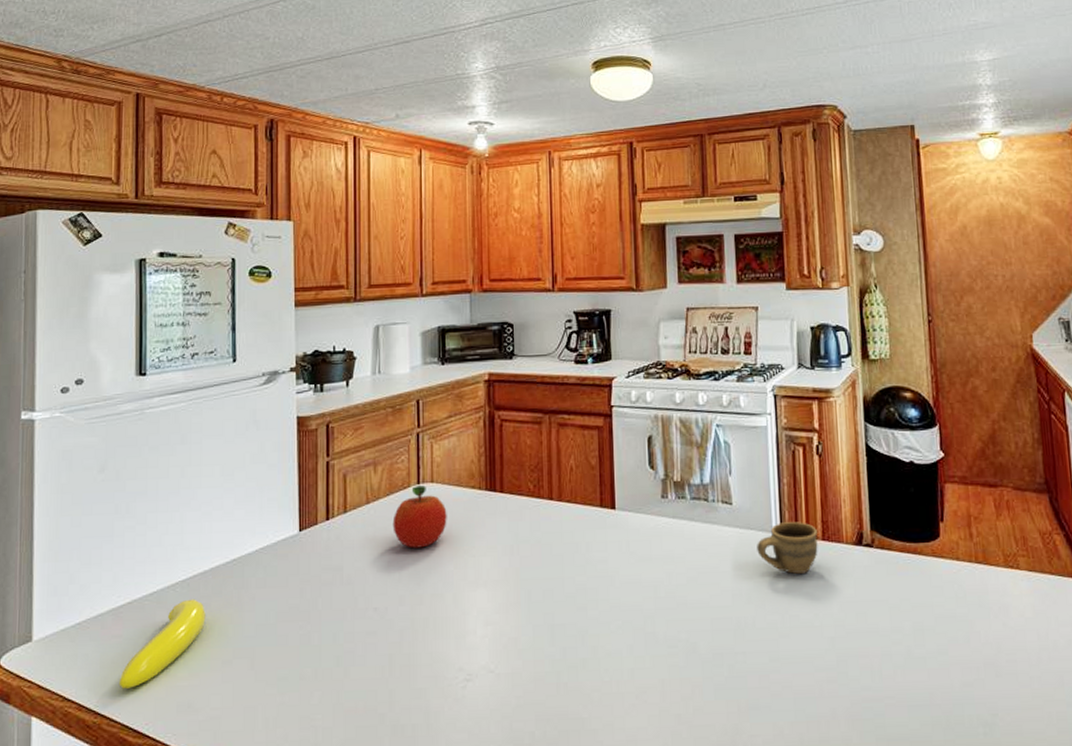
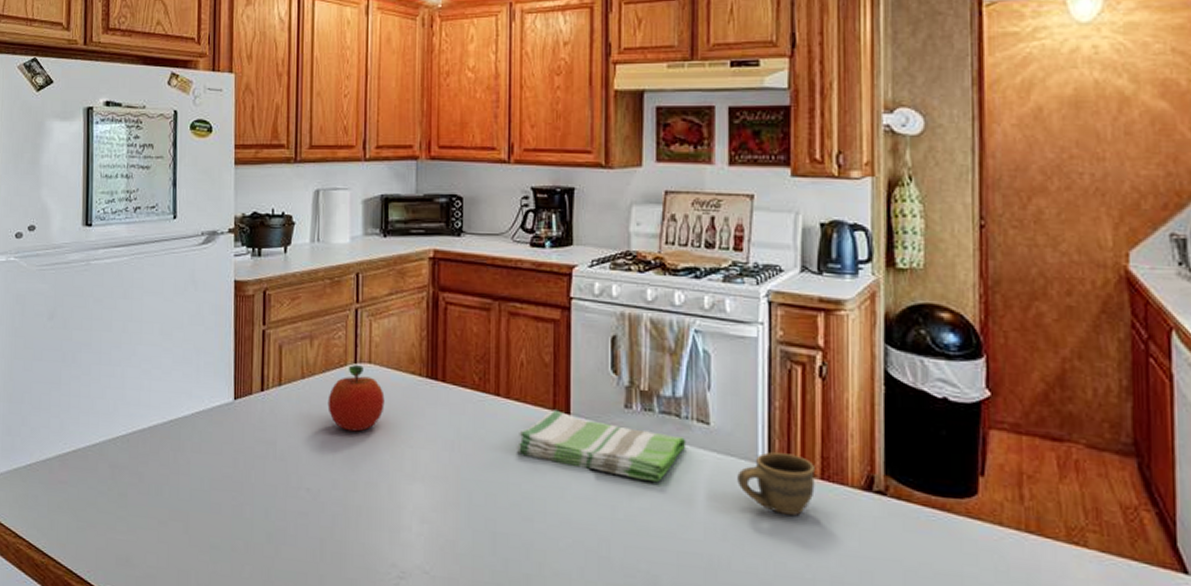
banana: present [118,599,206,689] -> none [64,454,144,535]
dish towel: none [570,507,714,561] -> present [517,410,686,483]

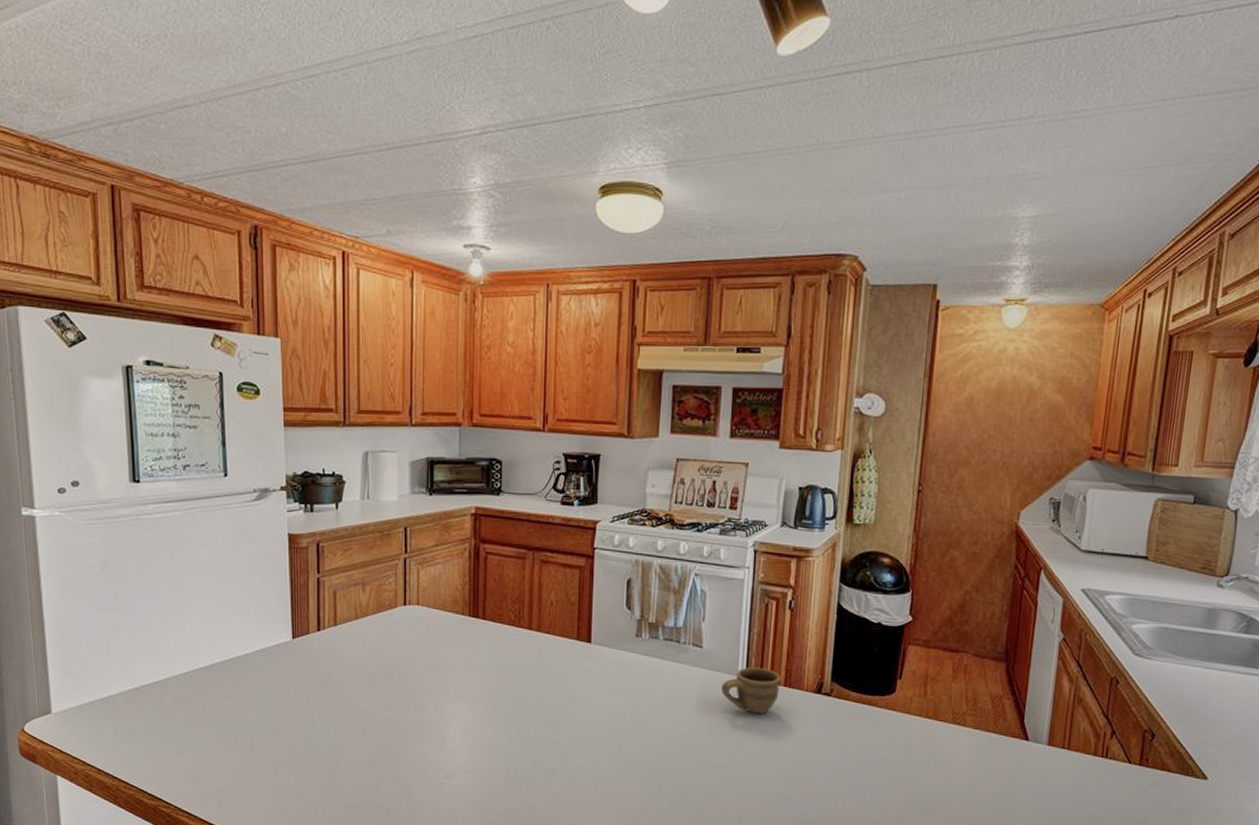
fruit: present [327,365,385,432] -> none [380,607,432,663]
dish towel: present [517,410,686,483] -> none [546,640,684,694]

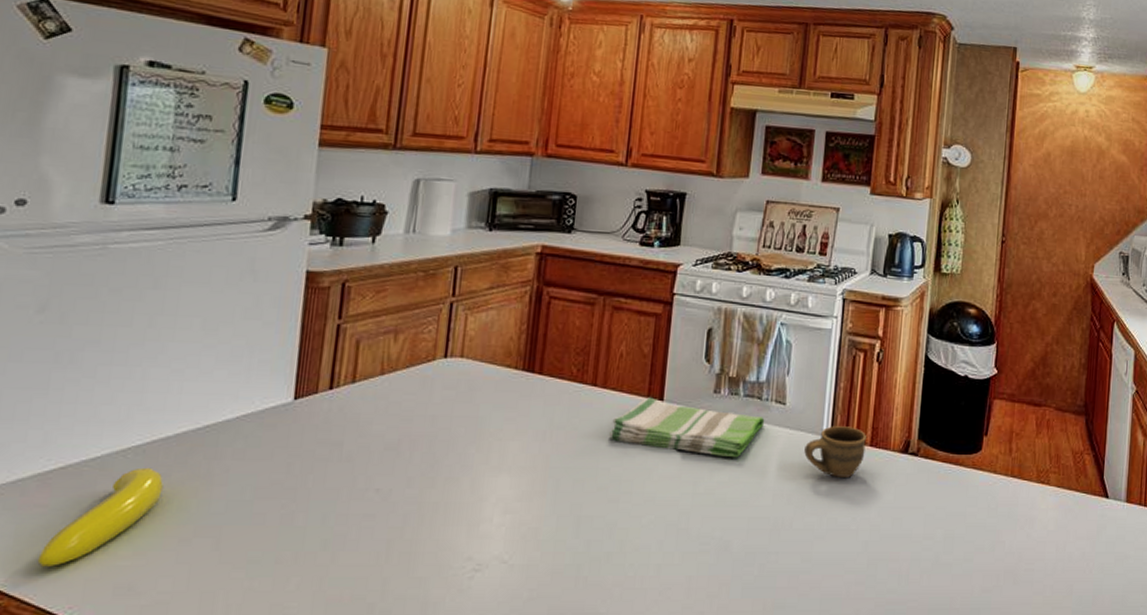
banana: none [132,689,208,760] -> present [37,467,164,567]
dish towel: none [546,640,684,694] -> present [609,397,765,458]

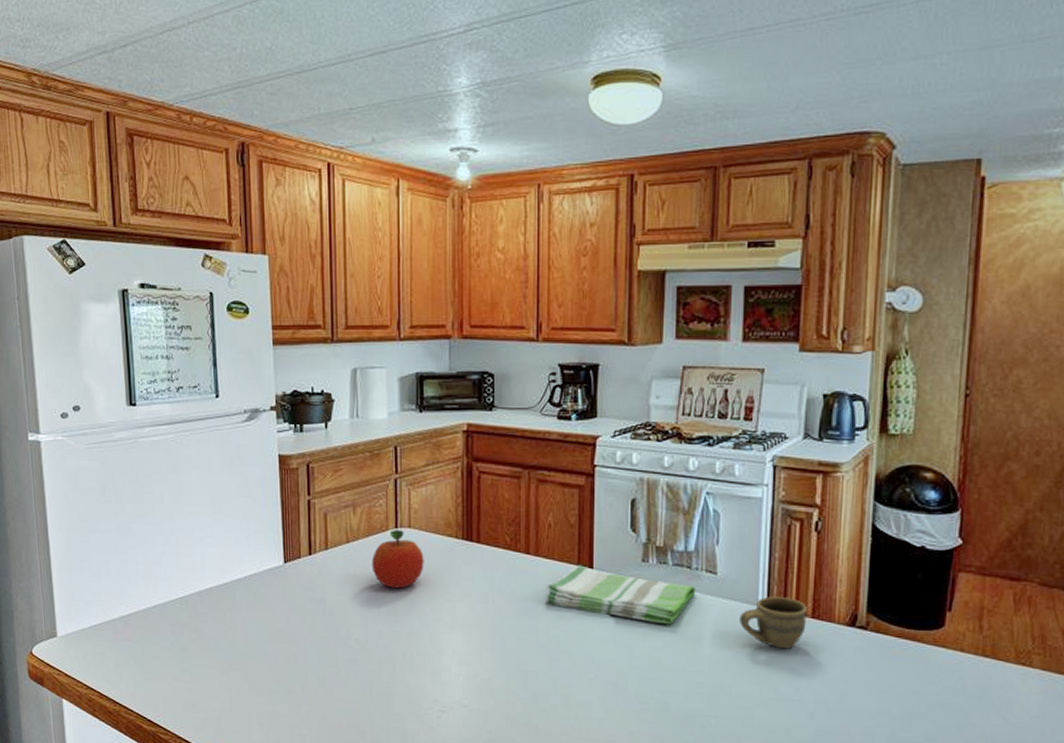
banana: present [37,467,164,567] -> none [132,614,203,685]
fruit: none [408,359,475,427] -> present [371,530,424,589]

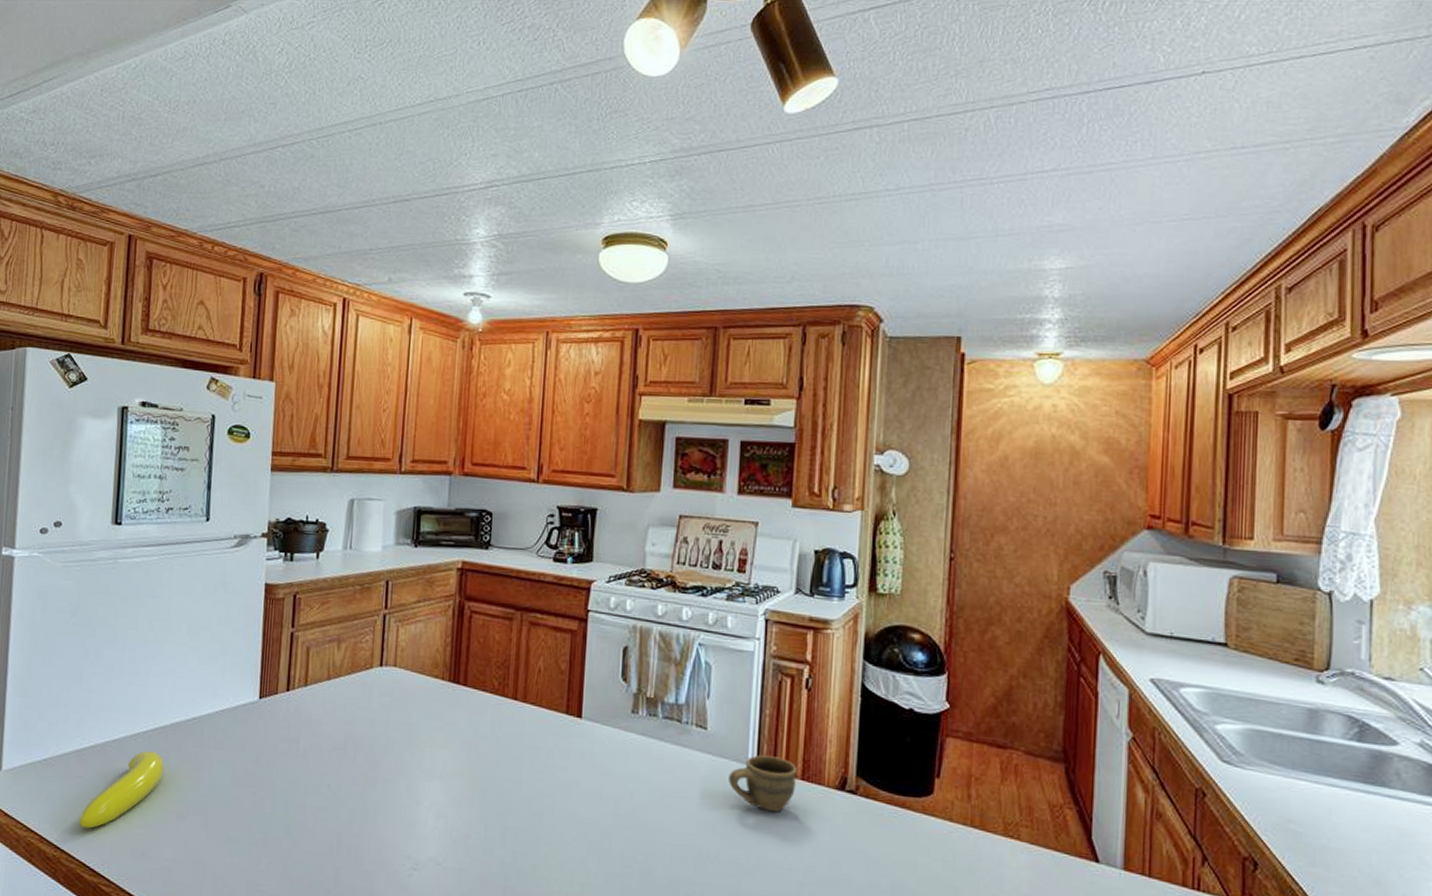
banana: none [132,614,203,685] -> present [78,750,164,829]
fruit: present [371,530,424,589] -> none [351,668,408,732]
dish towel: present [545,565,696,625] -> none [531,714,686,782]

